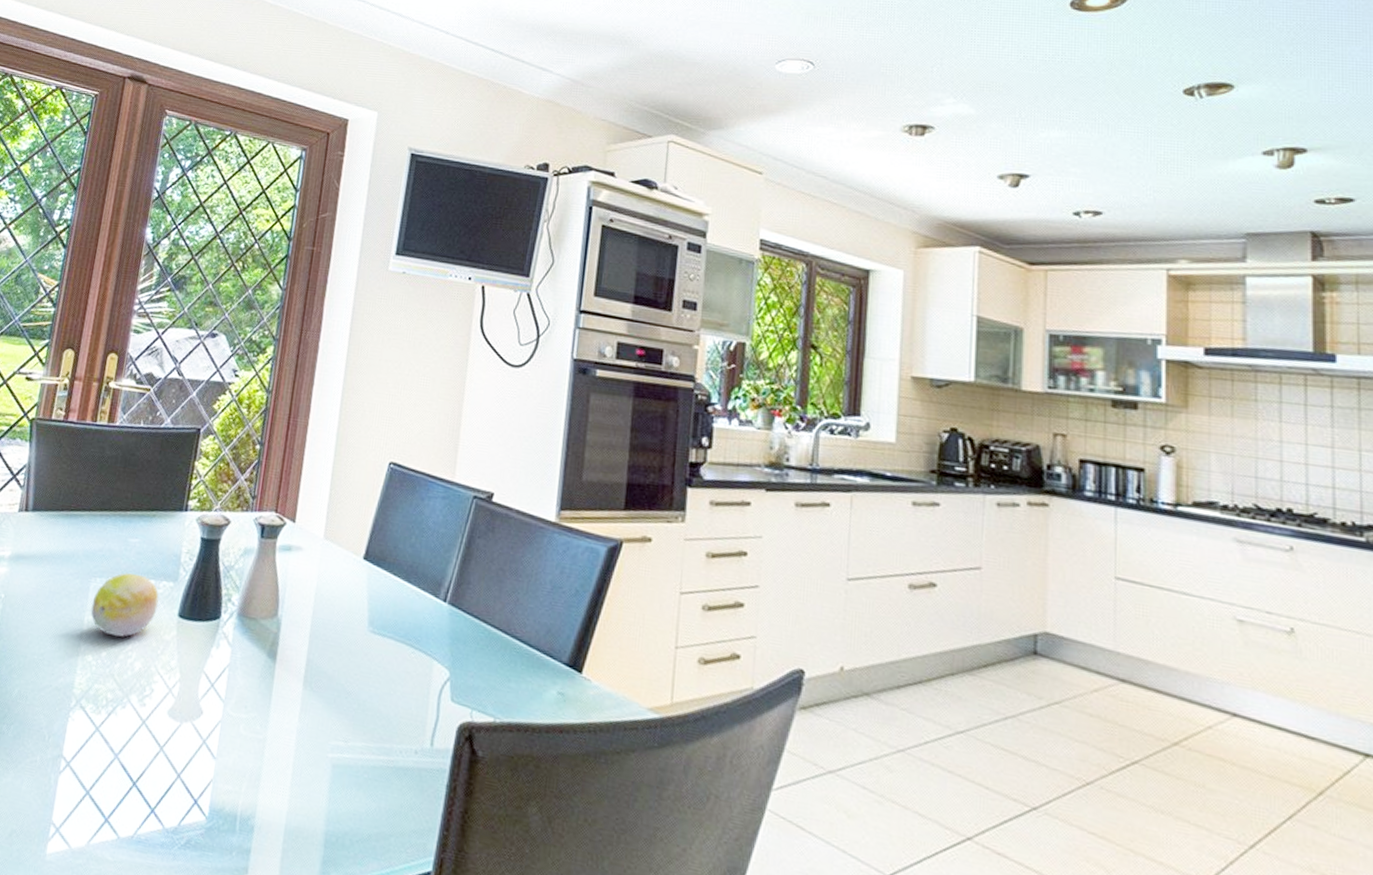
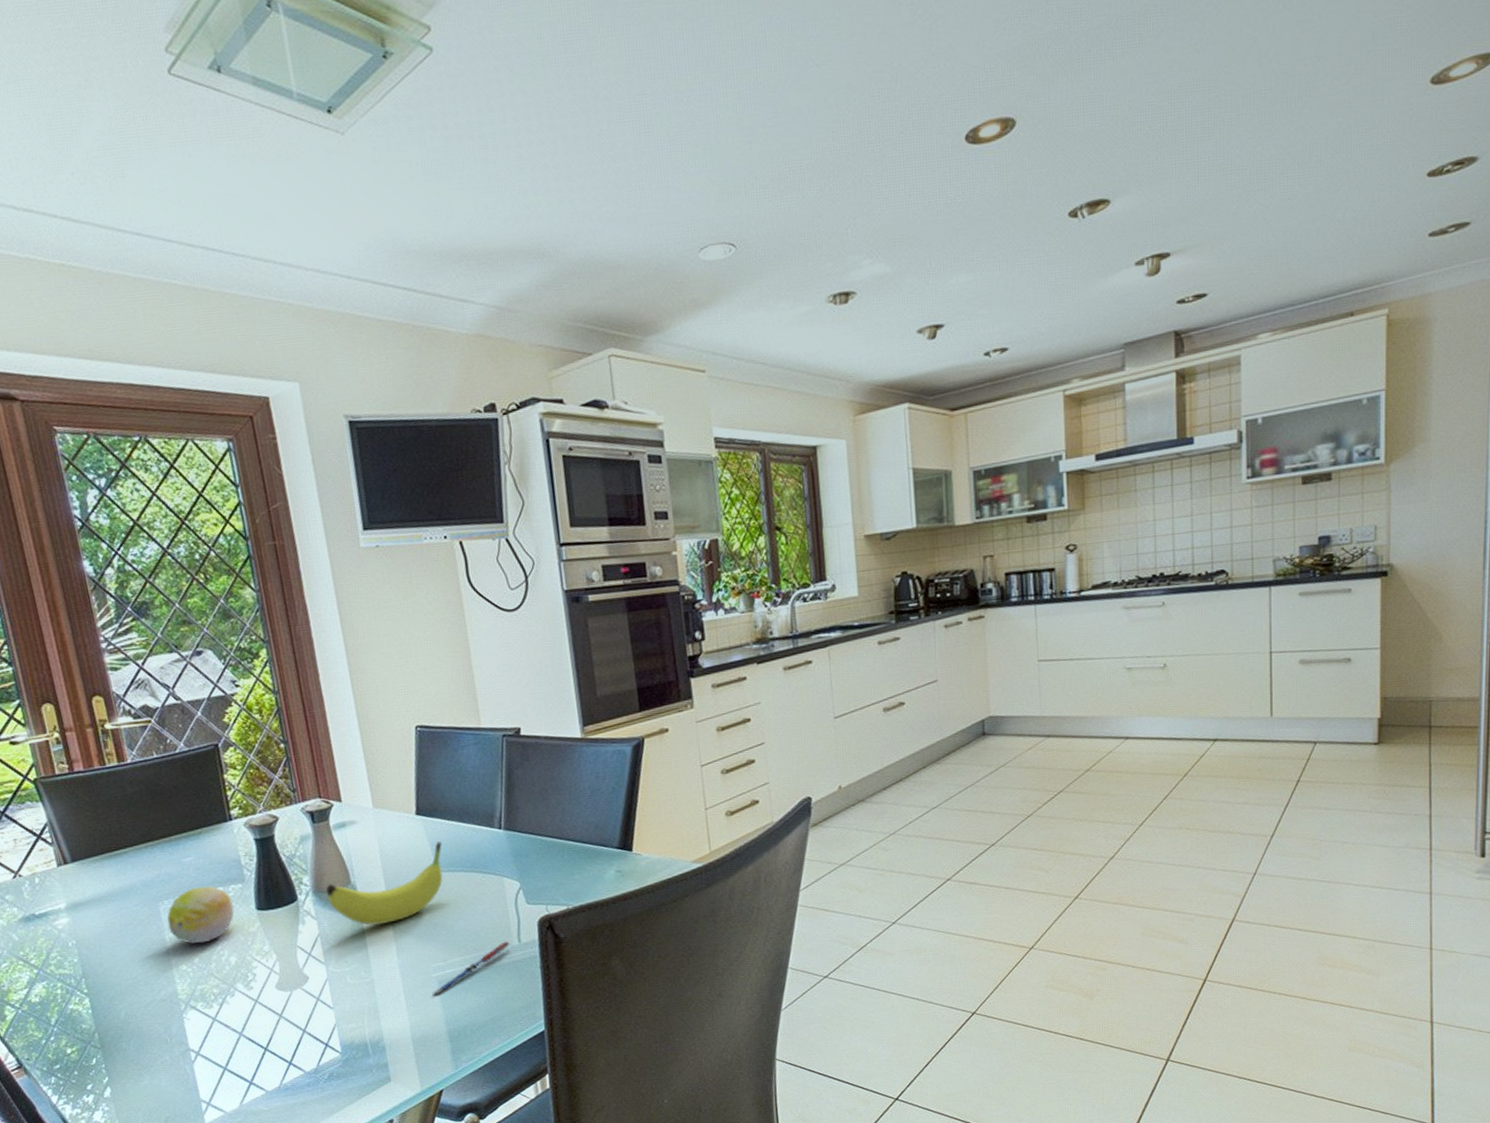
fruit: none [249,596,381,676] -> present [326,841,443,926]
pen: none [322,739,421,784] -> present [432,941,510,996]

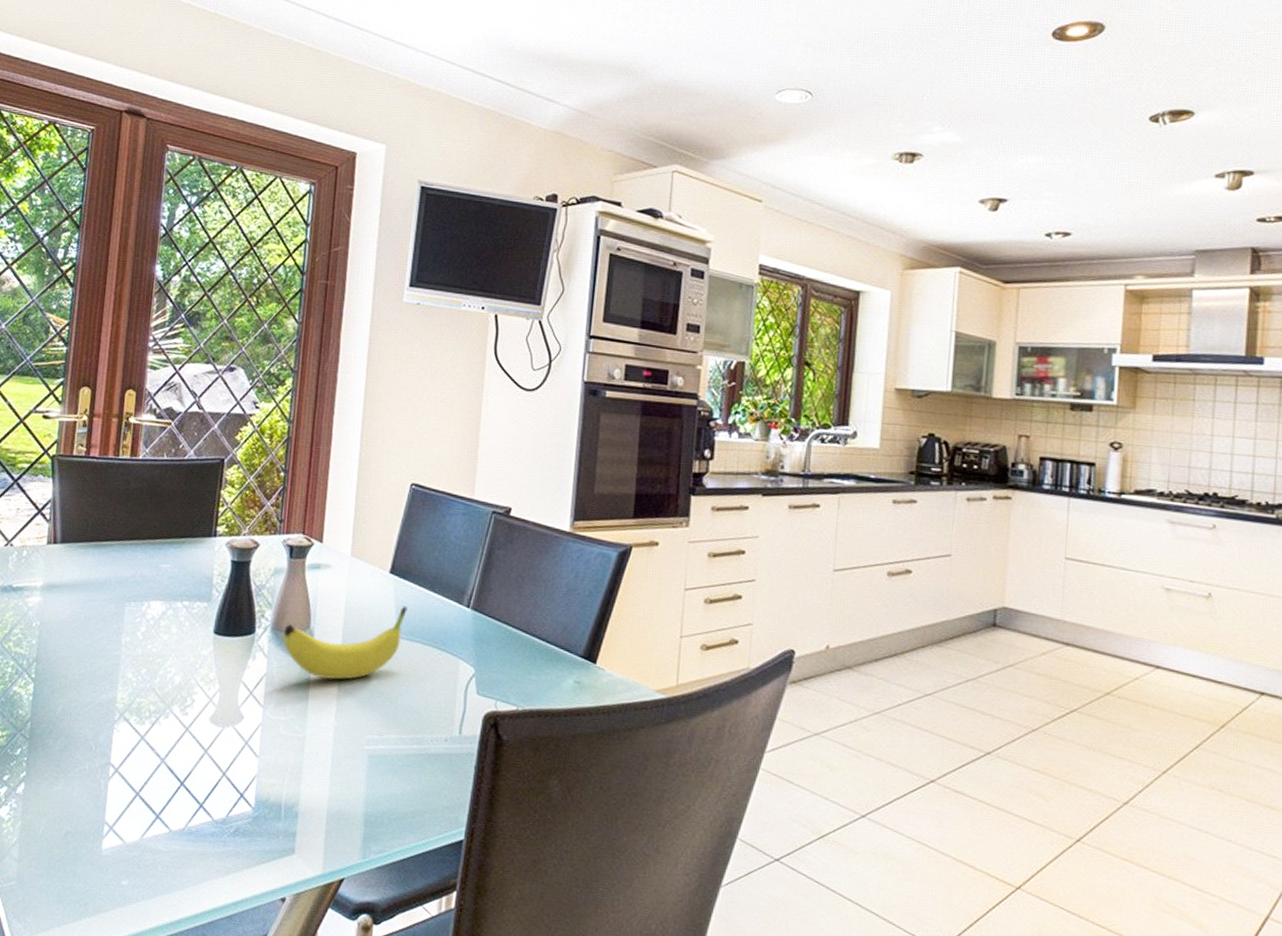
fruit: present [167,886,235,944] -> none [127,596,194,655]
pen: present [432,941,510,996] -> none [360,729,450,772]

